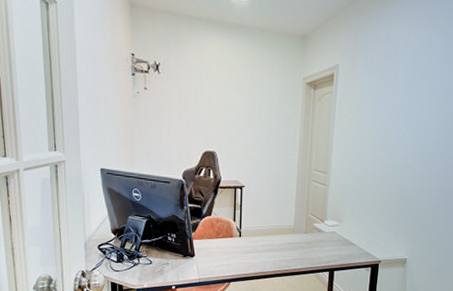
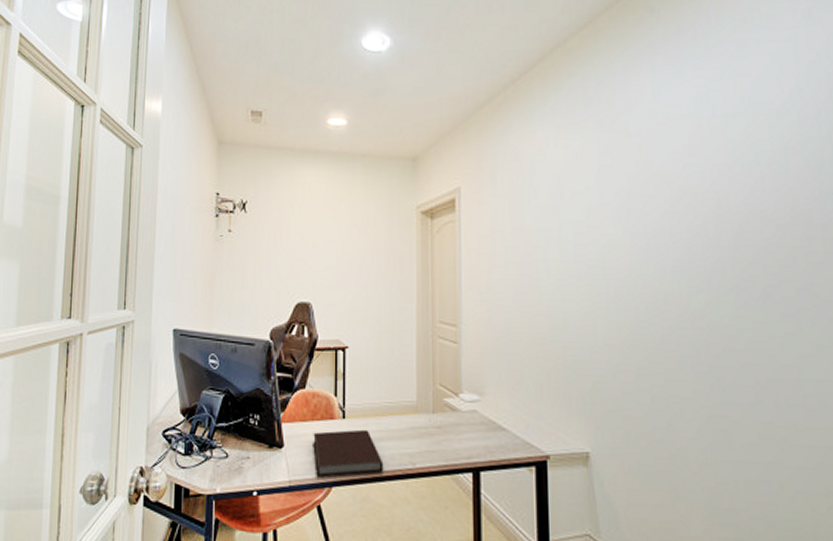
notebook: none [217,244,268,276] -> present [313,429,384,478]

